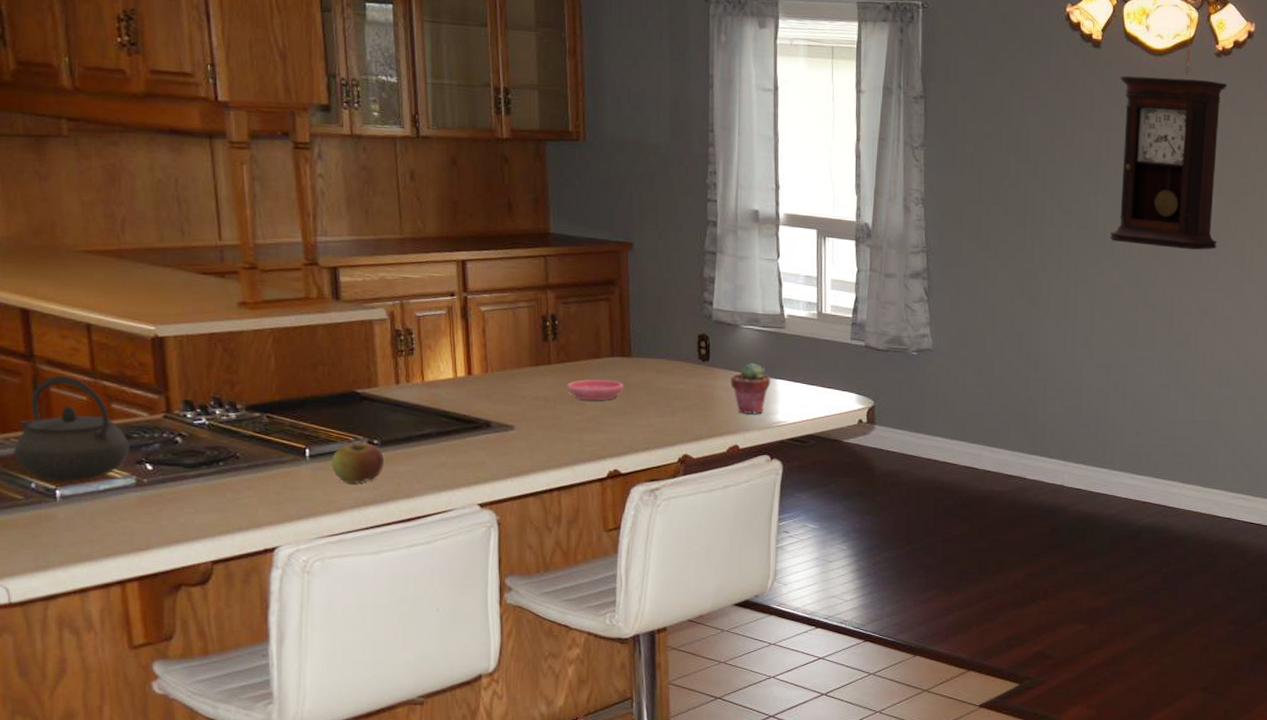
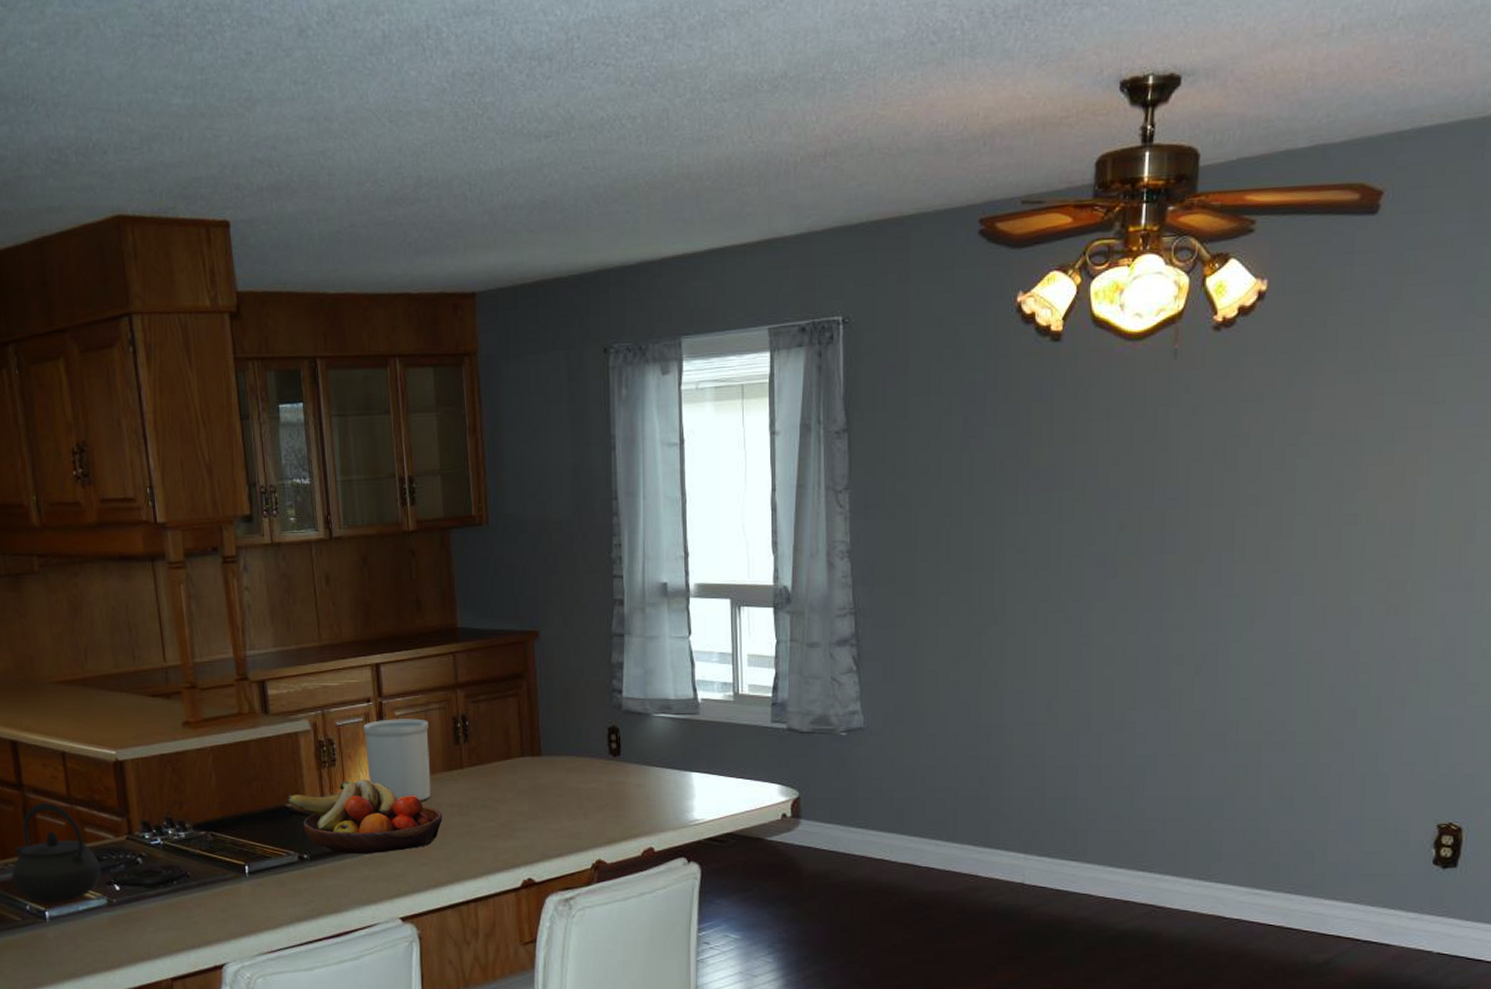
apple: present [332,439,385,483] -> none [268,854,314,899]
fruit bowl: none [358,369,528,442] -> present [287,779,443,855]
utensil holder: none [446,313,516,393] -> present [363,718,430,801]
saucer: present [567,379,624,401] -> none [479,781,535,805]
potted succulent: present [730,362,771,414] -> none [643,755,686,812]
pendulum clock: present [1110,75,1228,250] -> none [1078,363,1230,583]

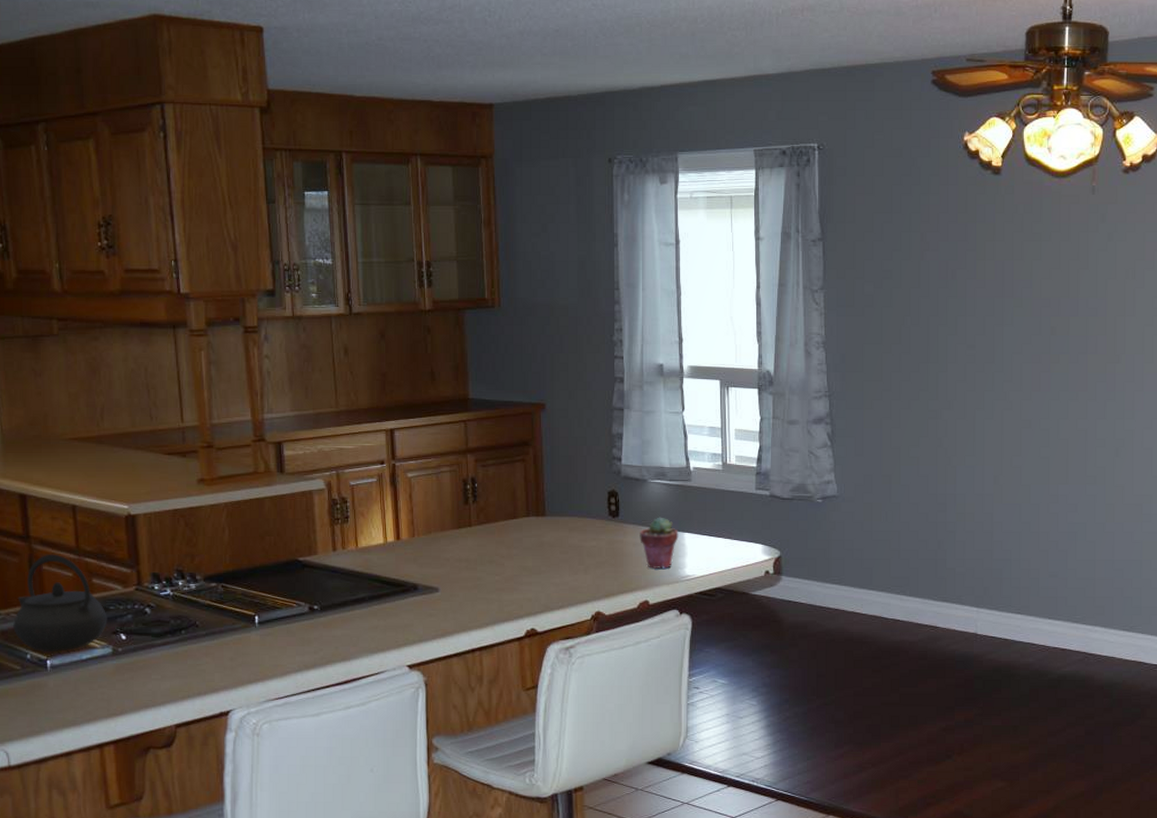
fruit bowl: present [287,779,443,855] -> none [300,535,451,606]
utensil holder: present [363,718,430,801] -> none [377,480,440,556]
potted succulent: none [643,755,686,812] -> present [640,517,679,569]

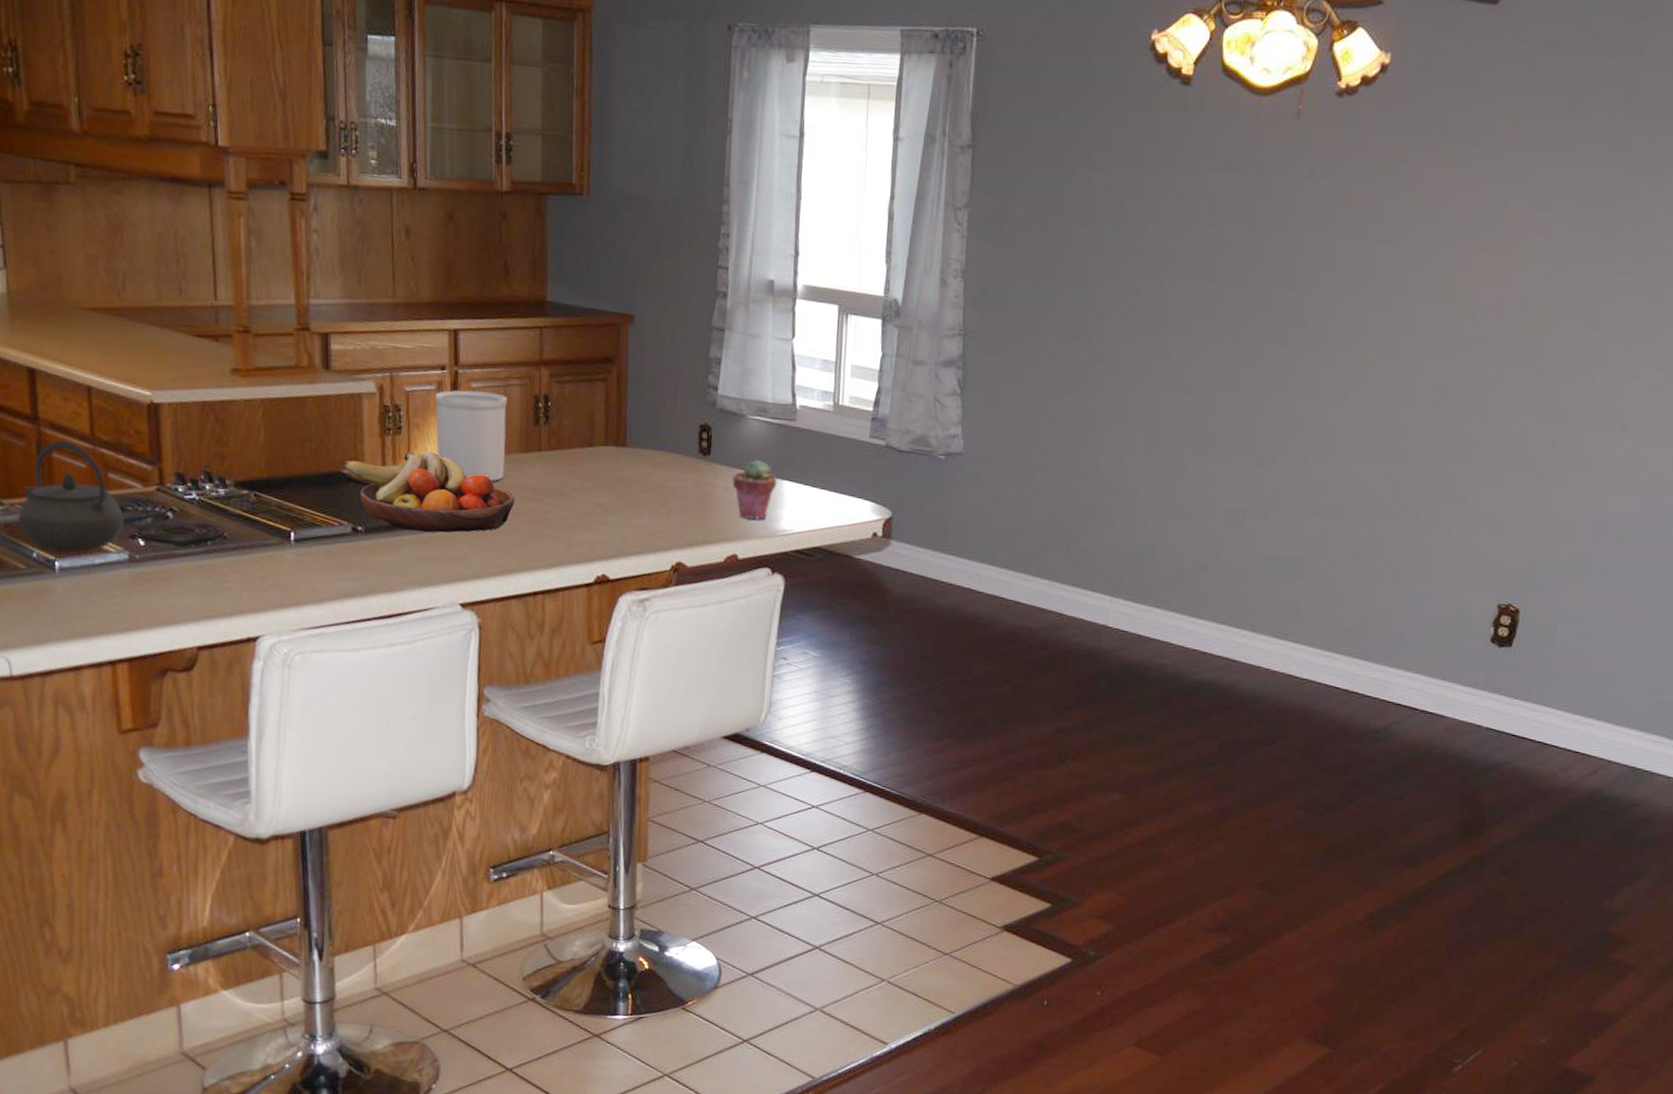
fruit bowl: none [300,535,451,606] -> present [344,451,515,533]
utensil holder: none [377,480,440,556] -> present [435,389,507,481]

